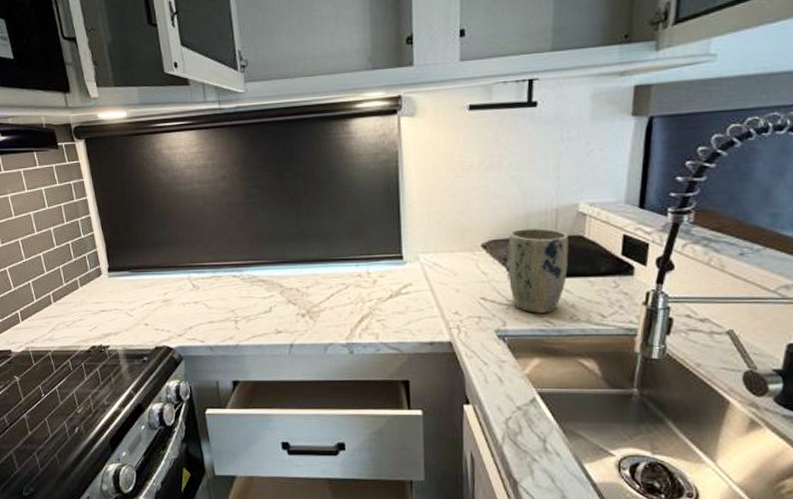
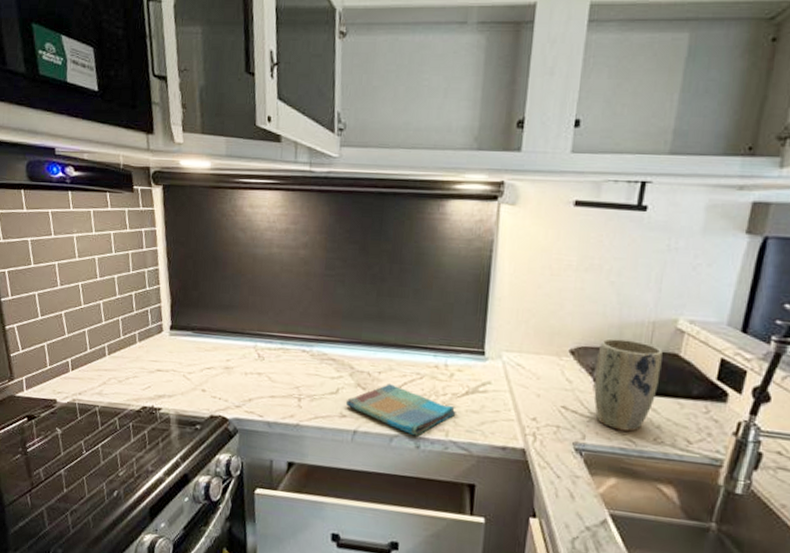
dish towel: none [279,297,383,342] -> present [345,384,456,436]

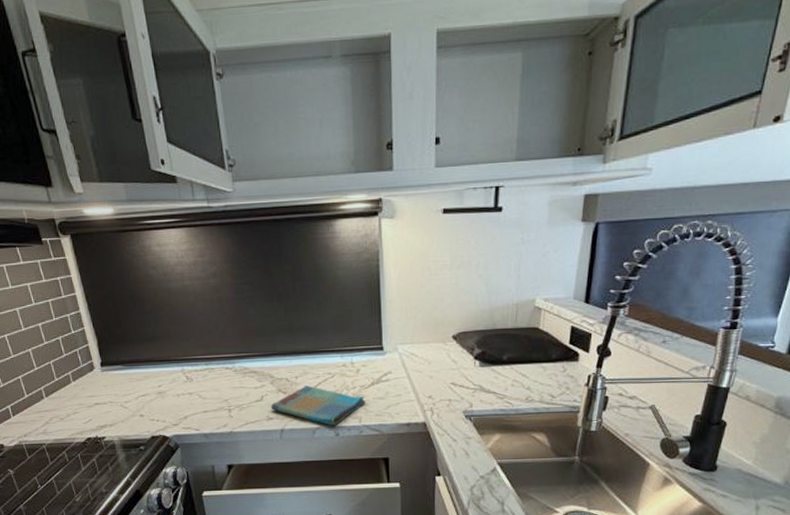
plant pot: present [593,338,663,432] -> none [474,321,526,396]

